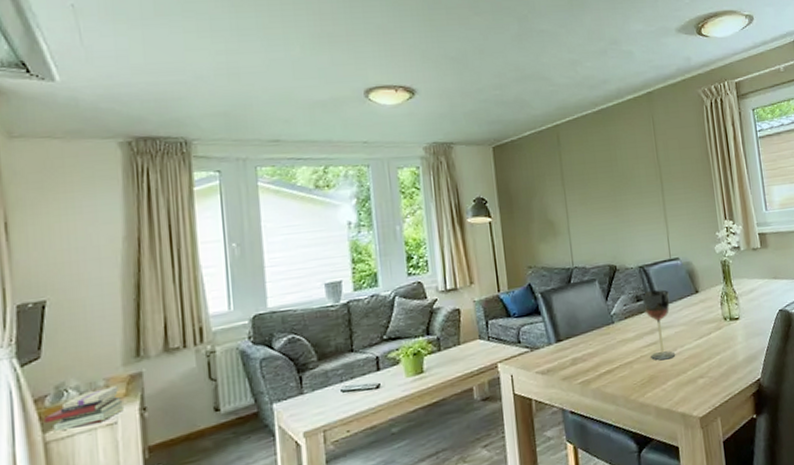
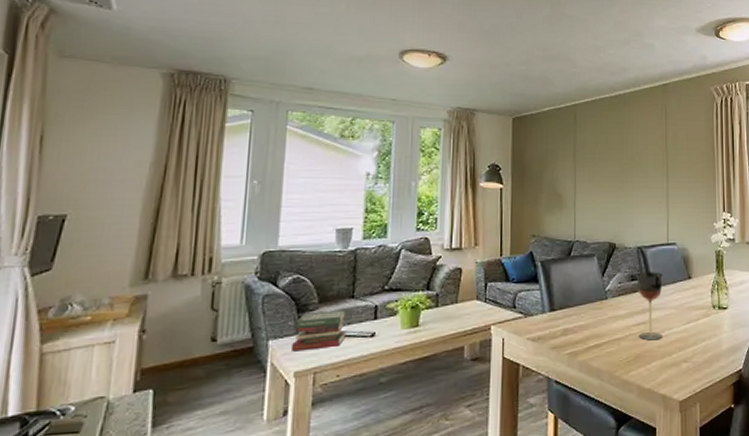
books: present [45,386,125,433] -> none [45,306,125,345]
books: none [297,365,351,412] -> present [292,310,346,352]

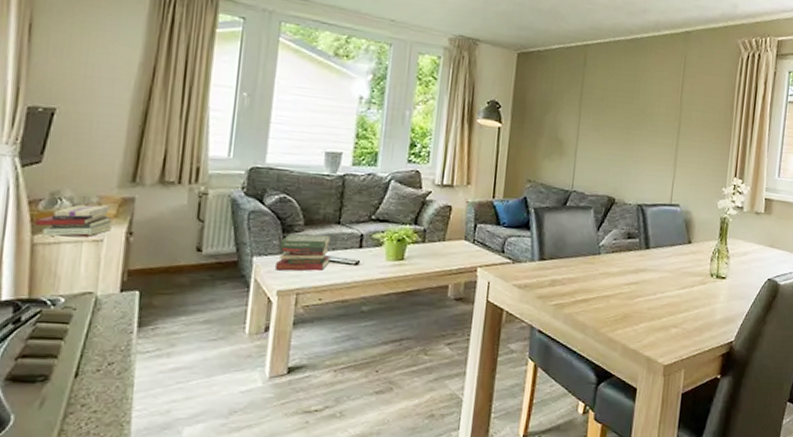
books: none [45,306,125,345] -> present [35,205,113,237]
wineglass: present [636,272,663,341] -> none [629,231,662,302]

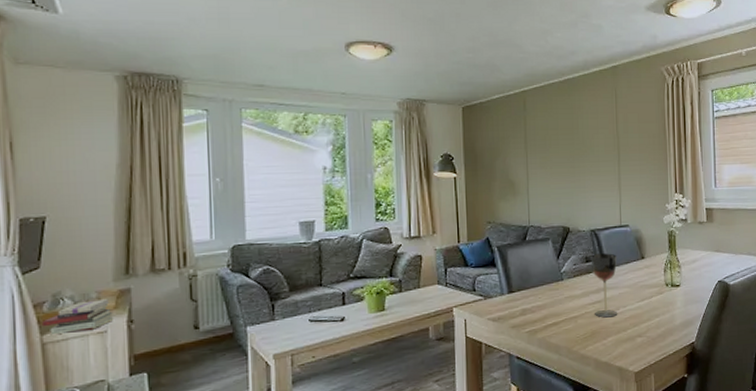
books: present [276,234,331,271] -> none [269,297,318,336]
wineglass: none [629,231,662,302] -> present [590,253,617,318]

